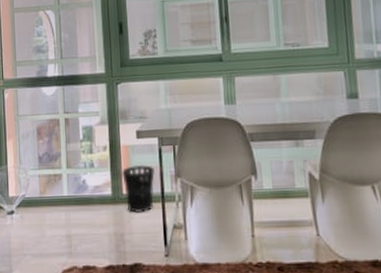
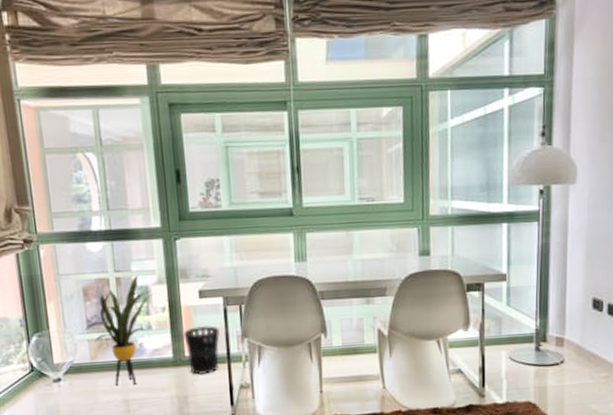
house plant: none [37,116,97,220] -> present [85,275,154,386]

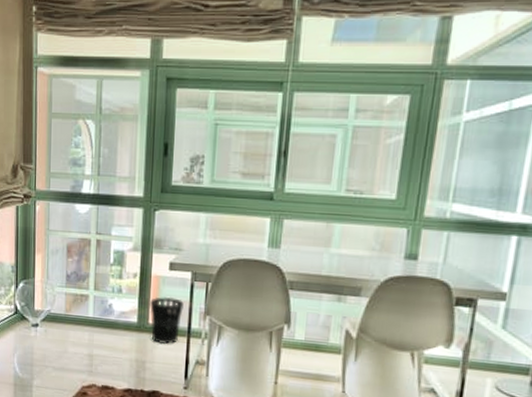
house plant: present [85,275,154,386] -> none [64,239,128,342]

